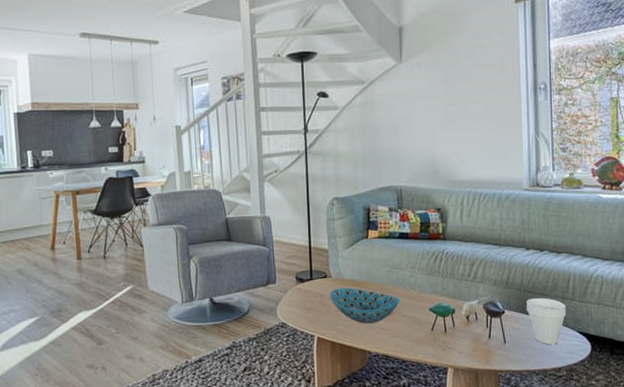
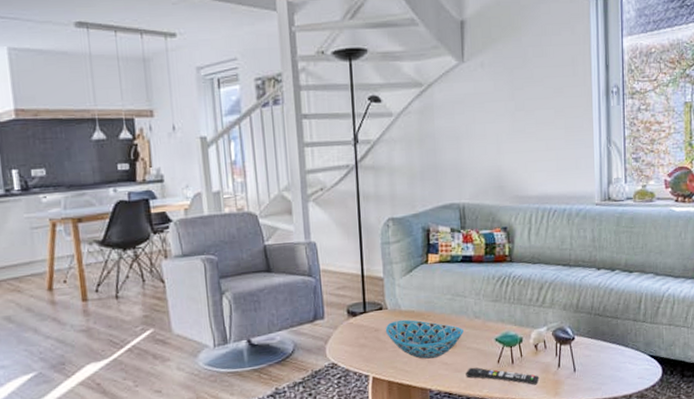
remote control: none [402,333,471,353] -> present [466,367,540,385]
cup: present [526,298,567,345] -> none [596,321,638,371]

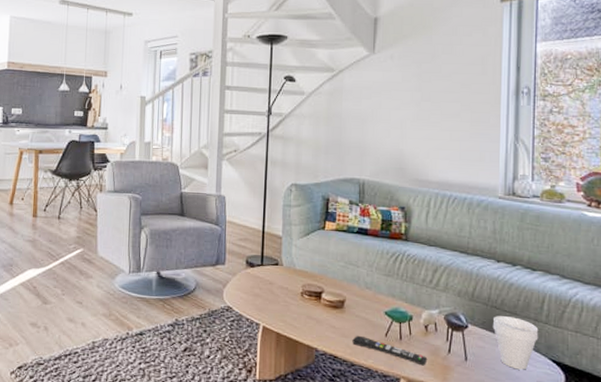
bowl: present [385,319,464,359] -> none [279,277,354,320]
cup: none [596,321,638,371] -> present [492,316,539,370]

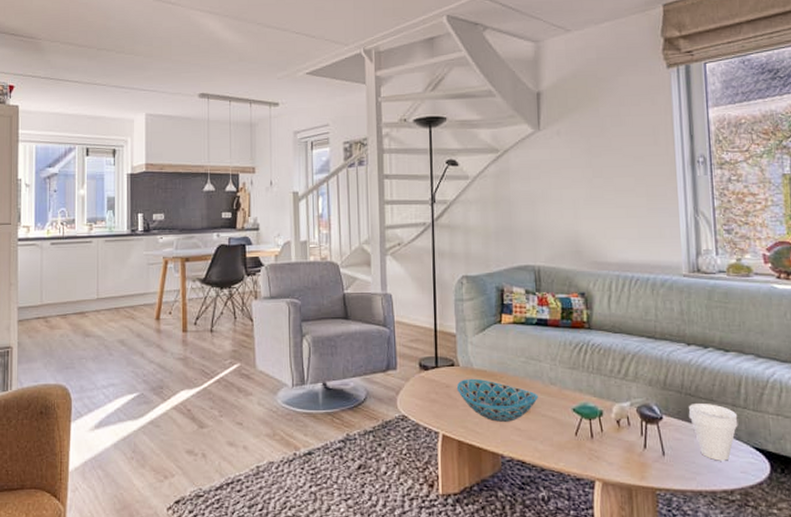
bowl: none [279,277,354,320] -> present [456,378,538,422]
remote control: present [352,335,428,366] -> none [540,436,623,465]

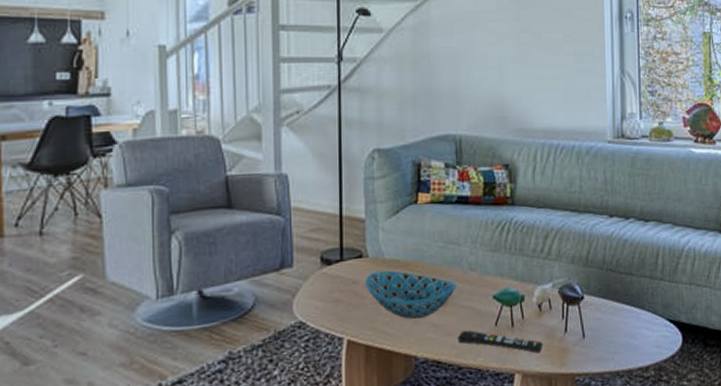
remote control: none [540,436,623,465] -> present [458,330,543,353]
cup: present [688,404,738,461] -> none [608,278,655,338]

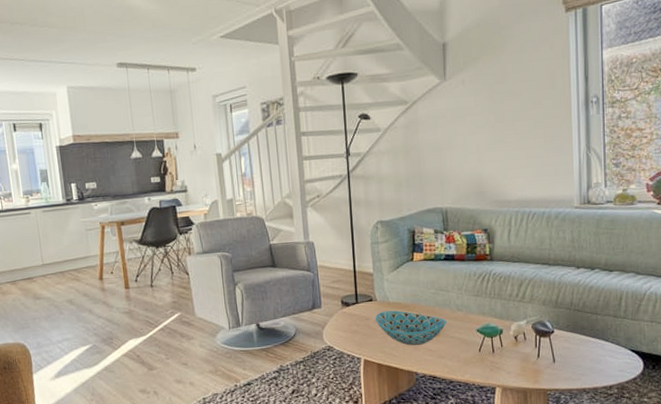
remote control: present [458,330,543,353] -> none [449,354,520,373]

